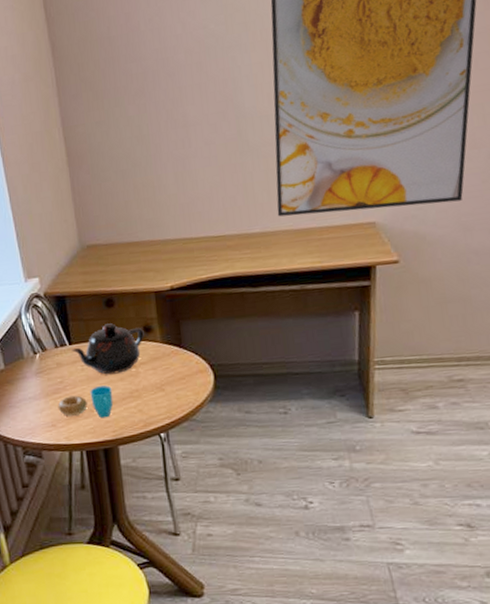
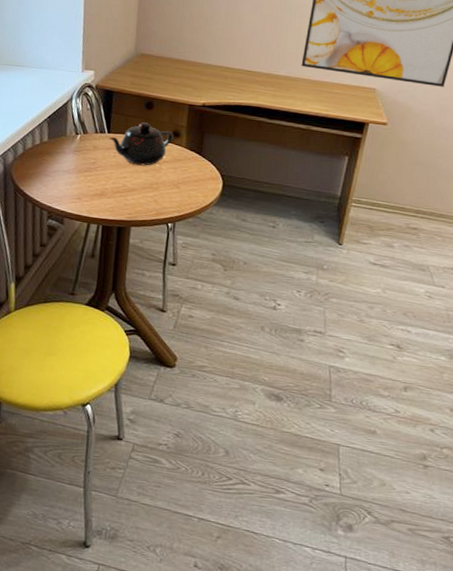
cup: present [57,385,114,418] -> none [86,173,136,201]

